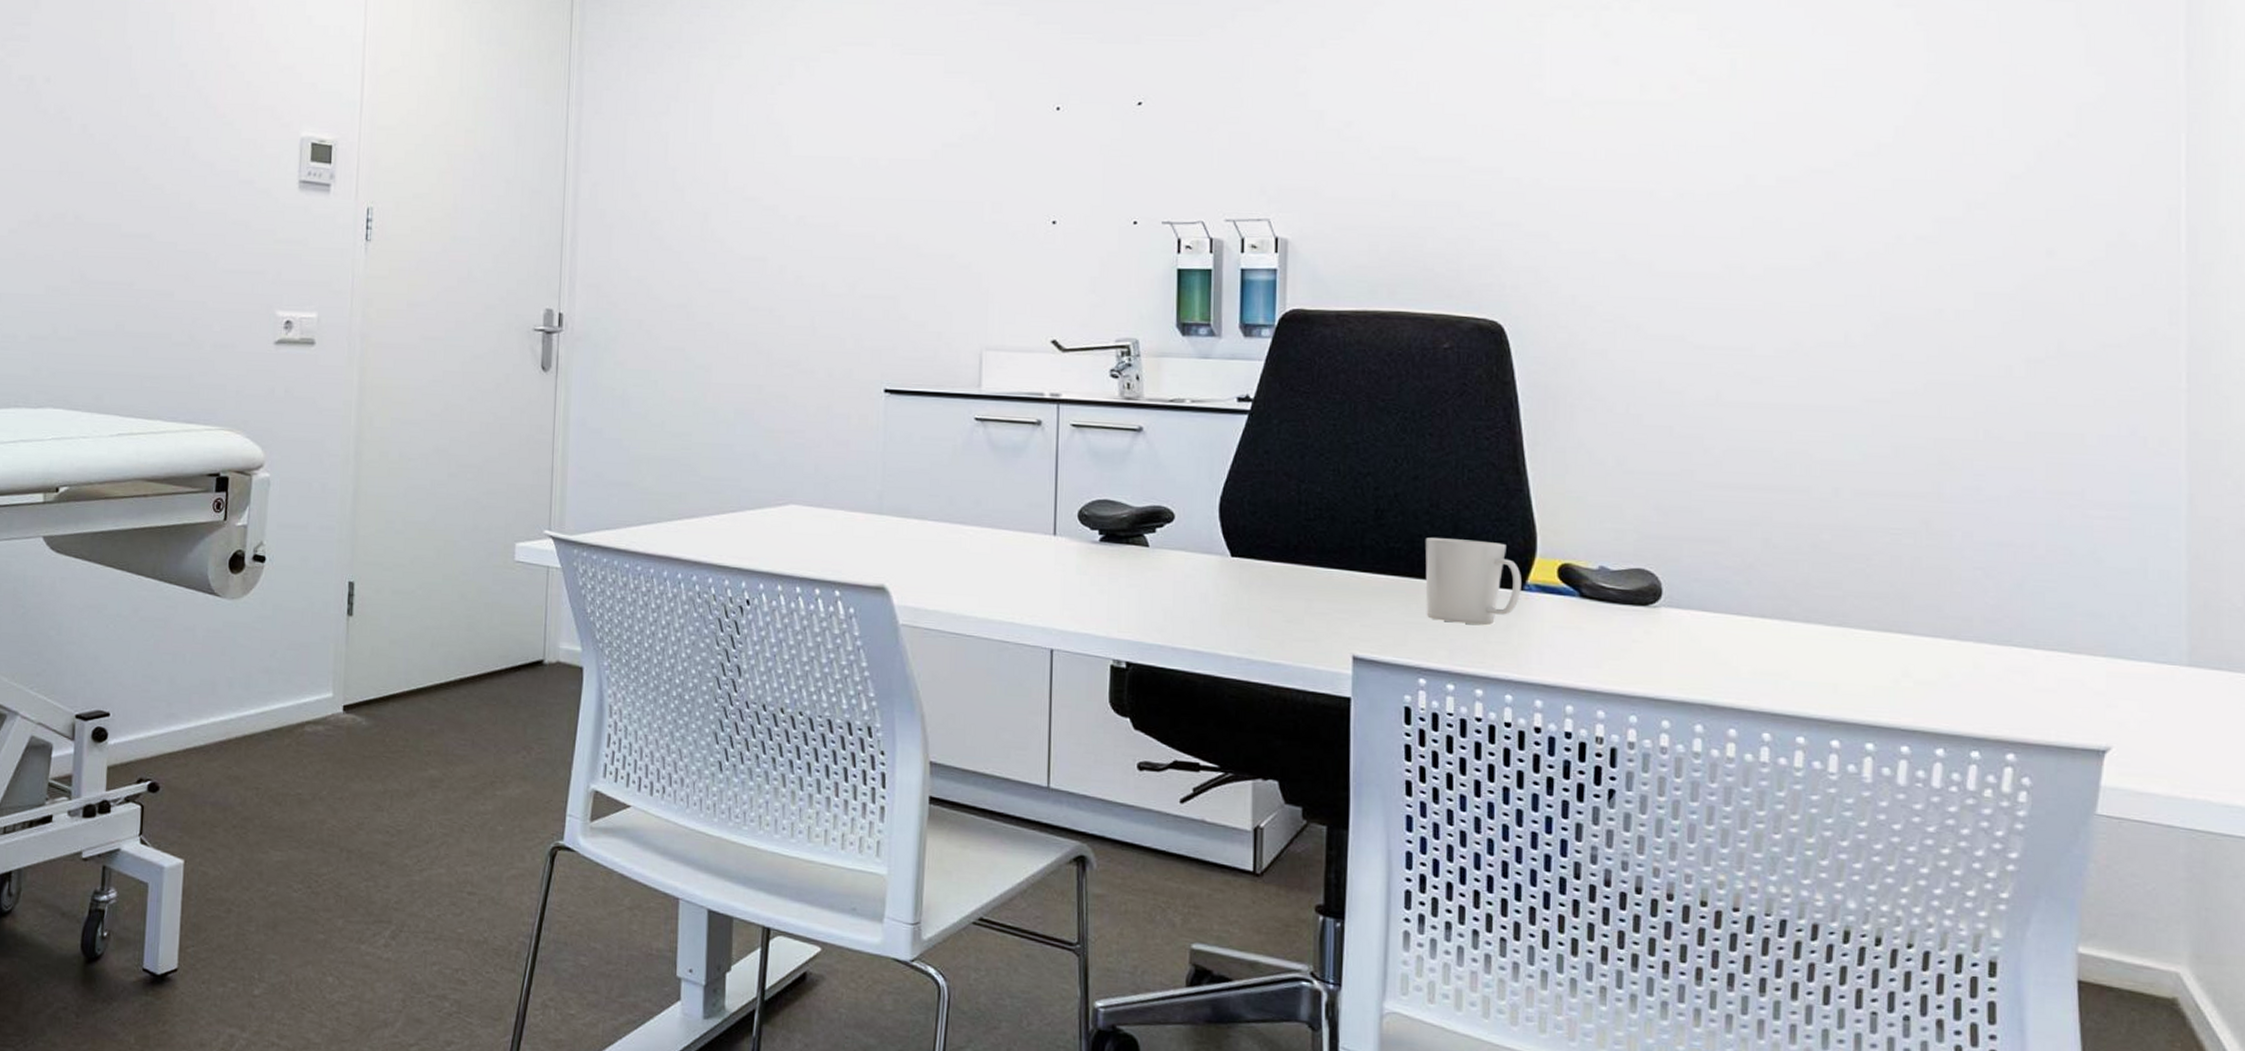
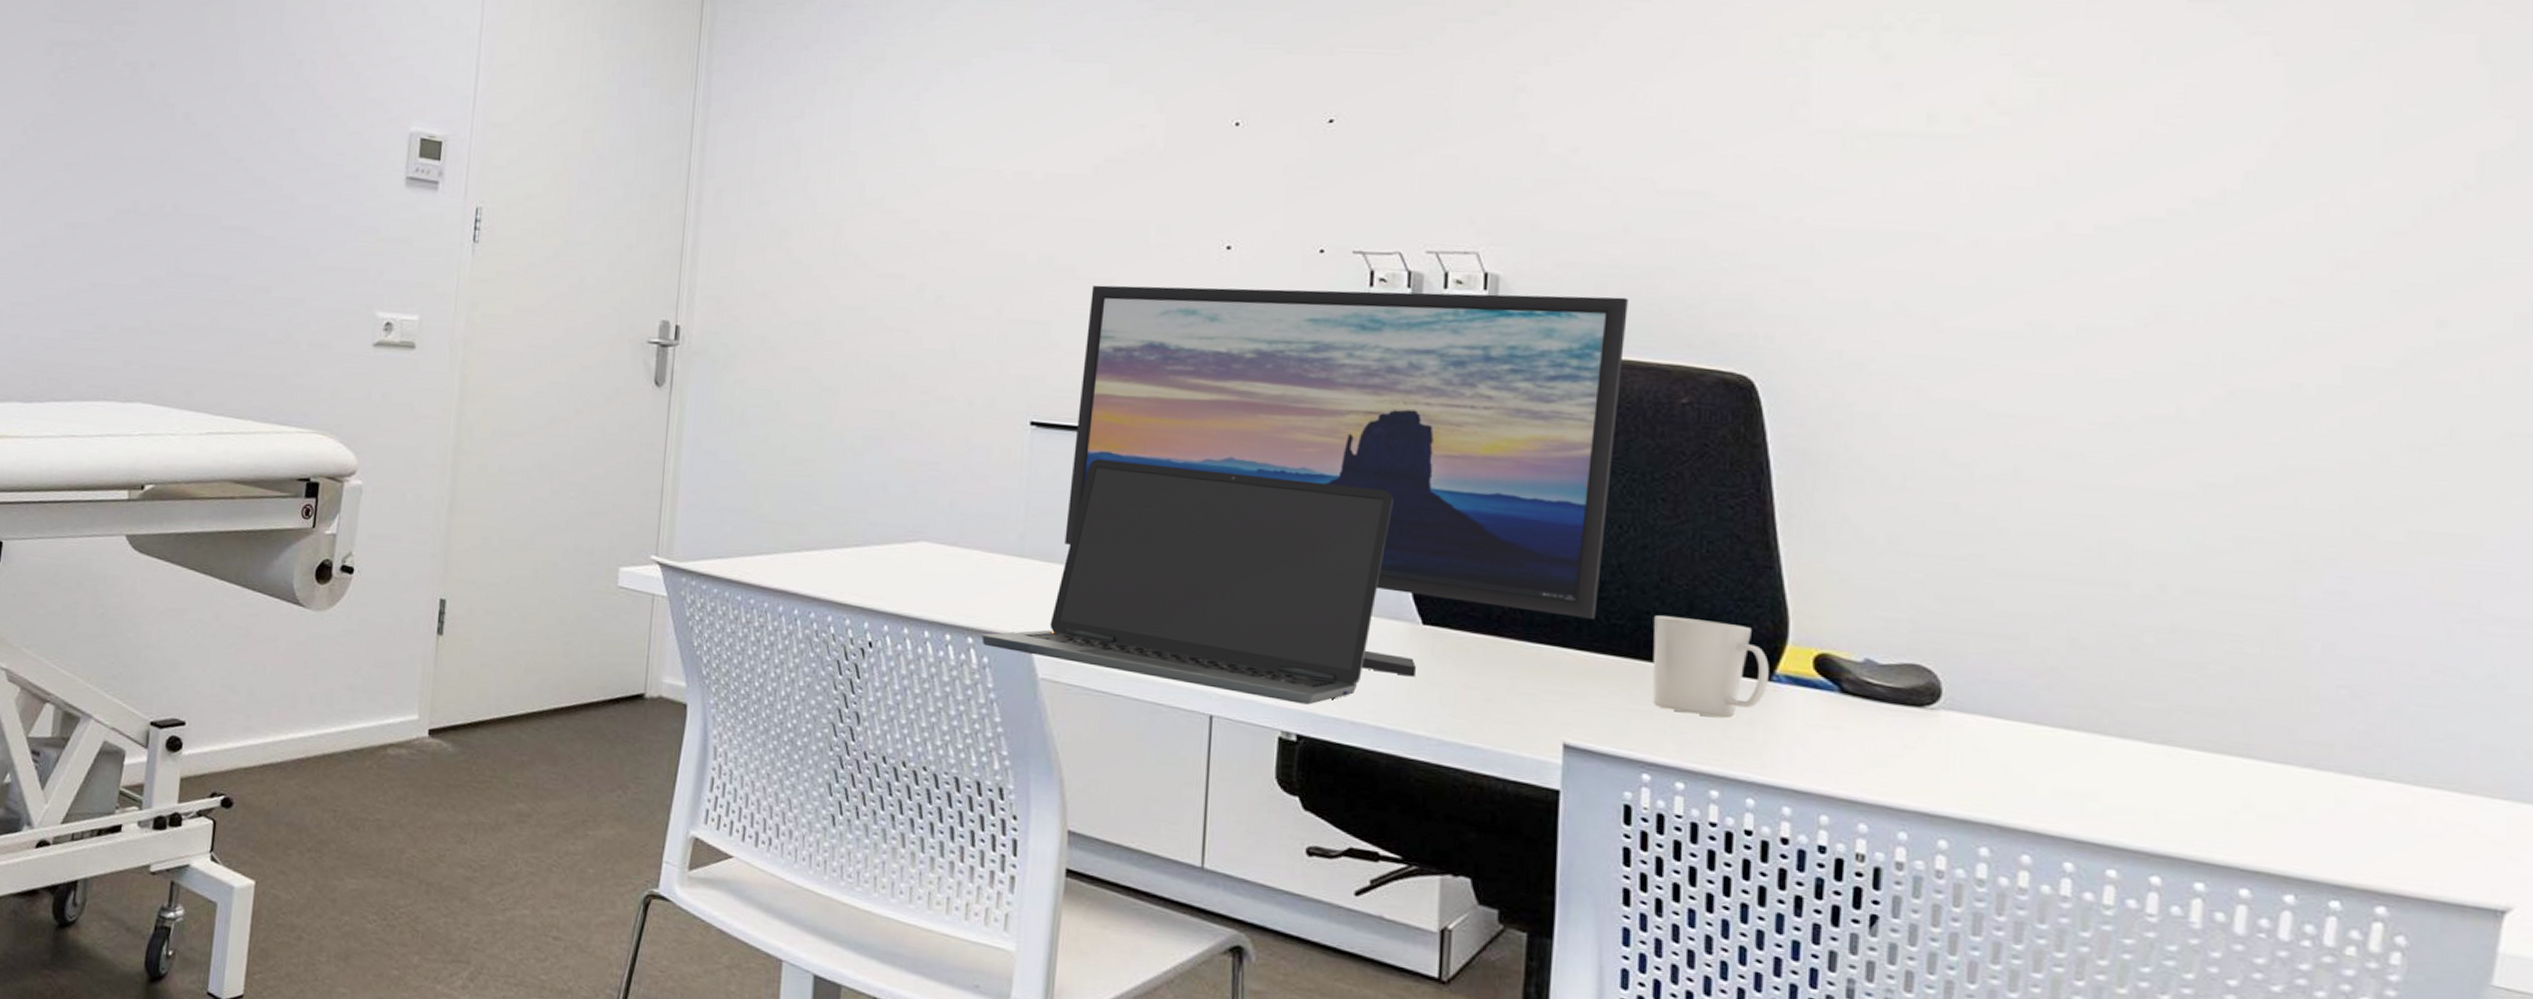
laptop: none [848,421,1203,635] -> present [982,459,1393,705]
computer monitor: none [918,255,1397,604] -> present [1064,285,1628,677]

